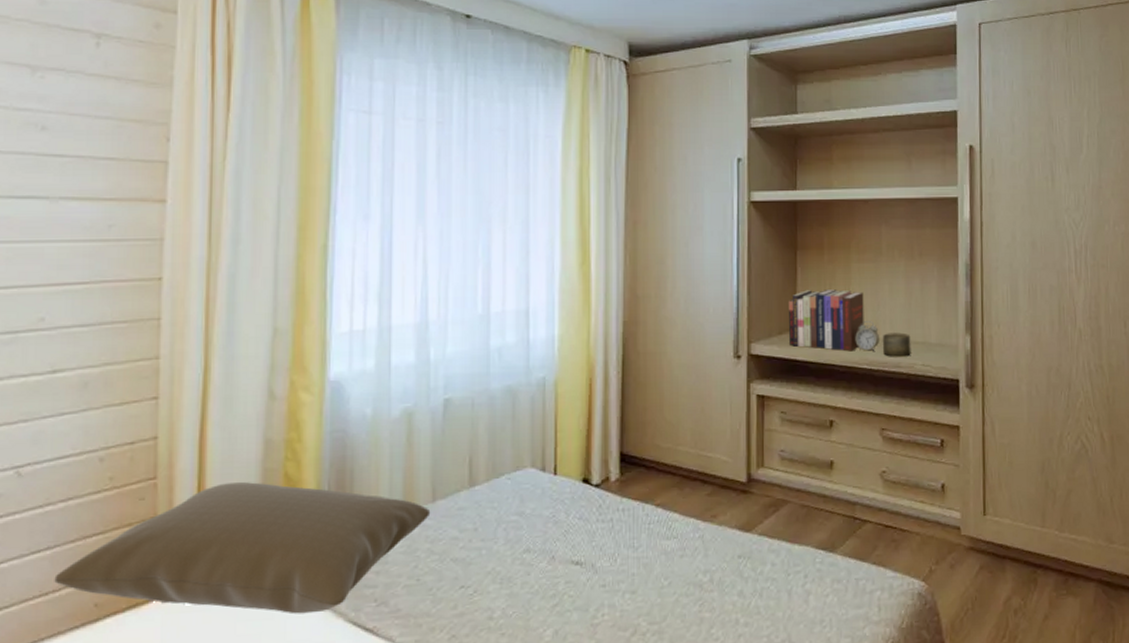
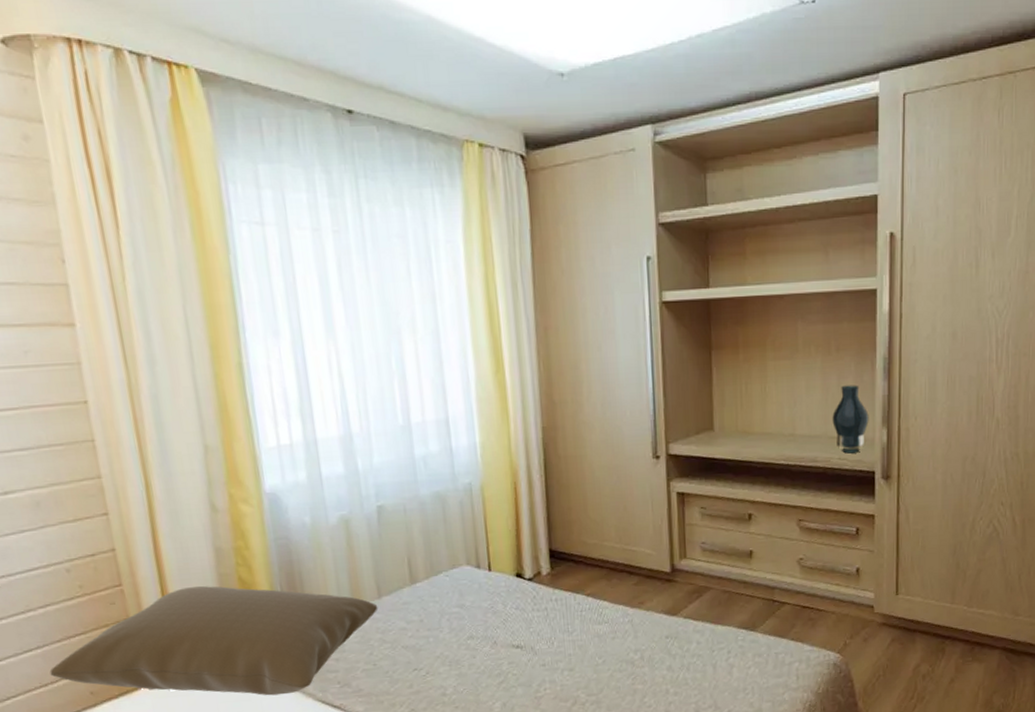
books: present [789,289,864,352] -> none [705,388,781,449]
alarm clock: present [855,320,879,351] -> none [772,417,796,447]
decorative box: present [883,332,911,357] -> none [800,428,828,452]
vase: none [916,290,952,360] -> present [832,385,869,454]

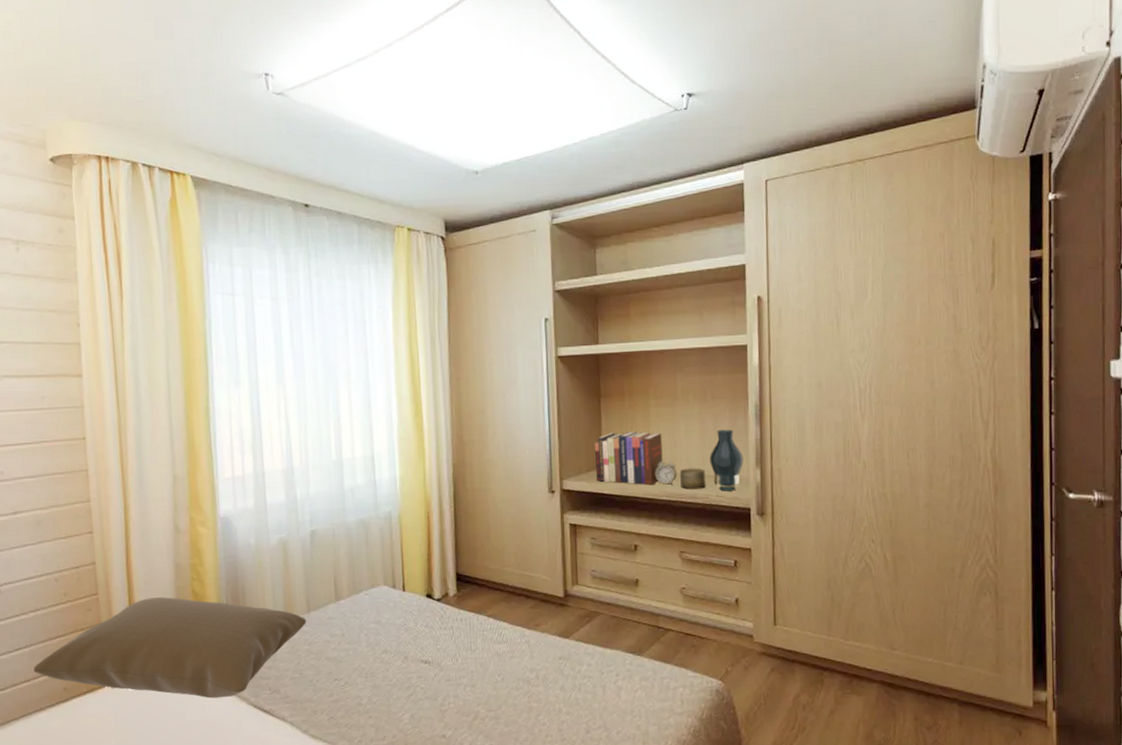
books: none [705,388,781,449] -> present [595,431,663,486]
alarm clock: none [772,417,796,447] -> present [655,457,677,485]
decorative box: none [800,428,828,452] -> present [680,468,706,490]

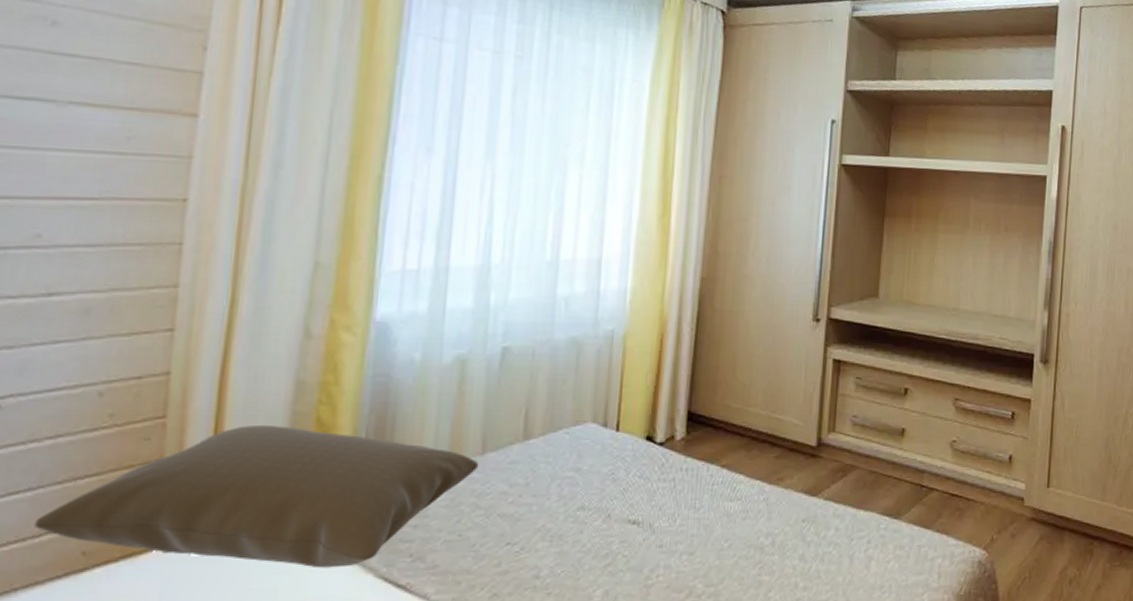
books: present [595,431,663,486] -> none [870,257,948,321]
alarm clock: present [655,457,677,485] -> none [936,291,960,322]
decorative box: present [680,468,706,490] -> none [963,304,991,329]
vase: present [709,429,744,491] -> none [996,265,1032,334]

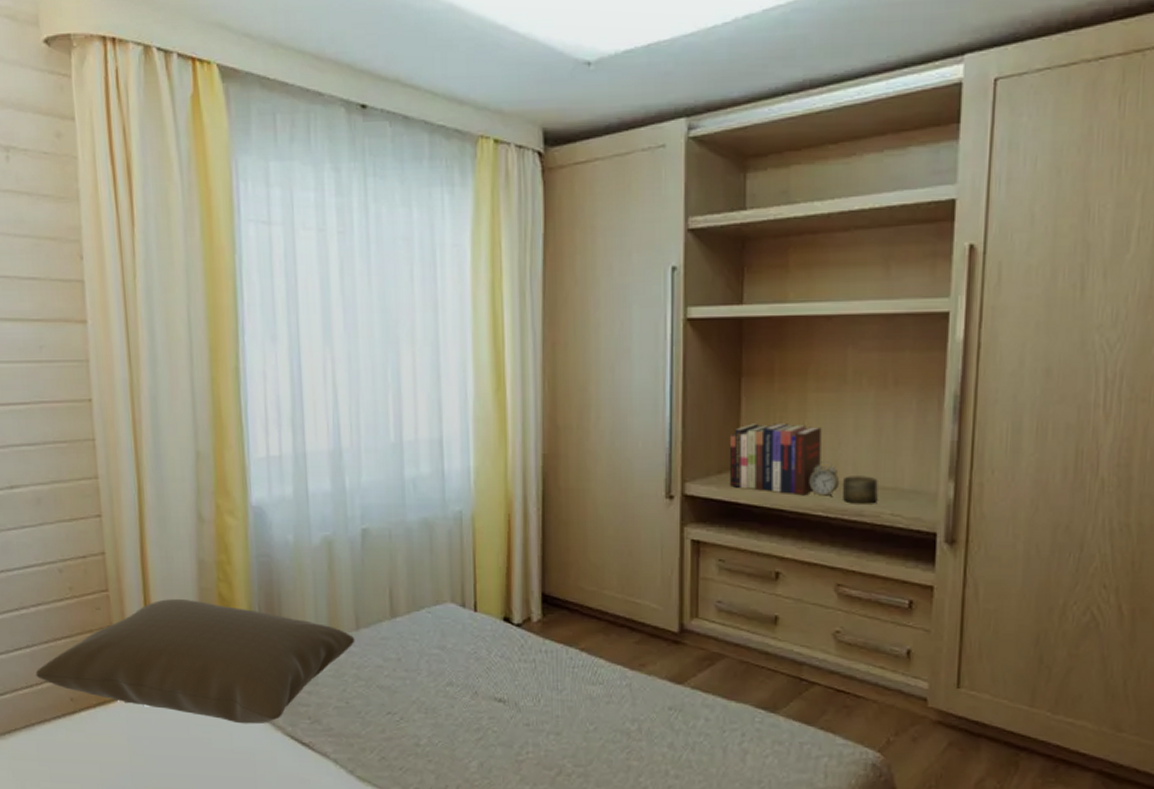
books: none [870,257,948,321] -> present [730,423,822,496]
alarm clock: none [936,291,960,322] -> present [809,460,839,496]
decorative box: none [963,304,991,329] -> present [843,476,878,504]

